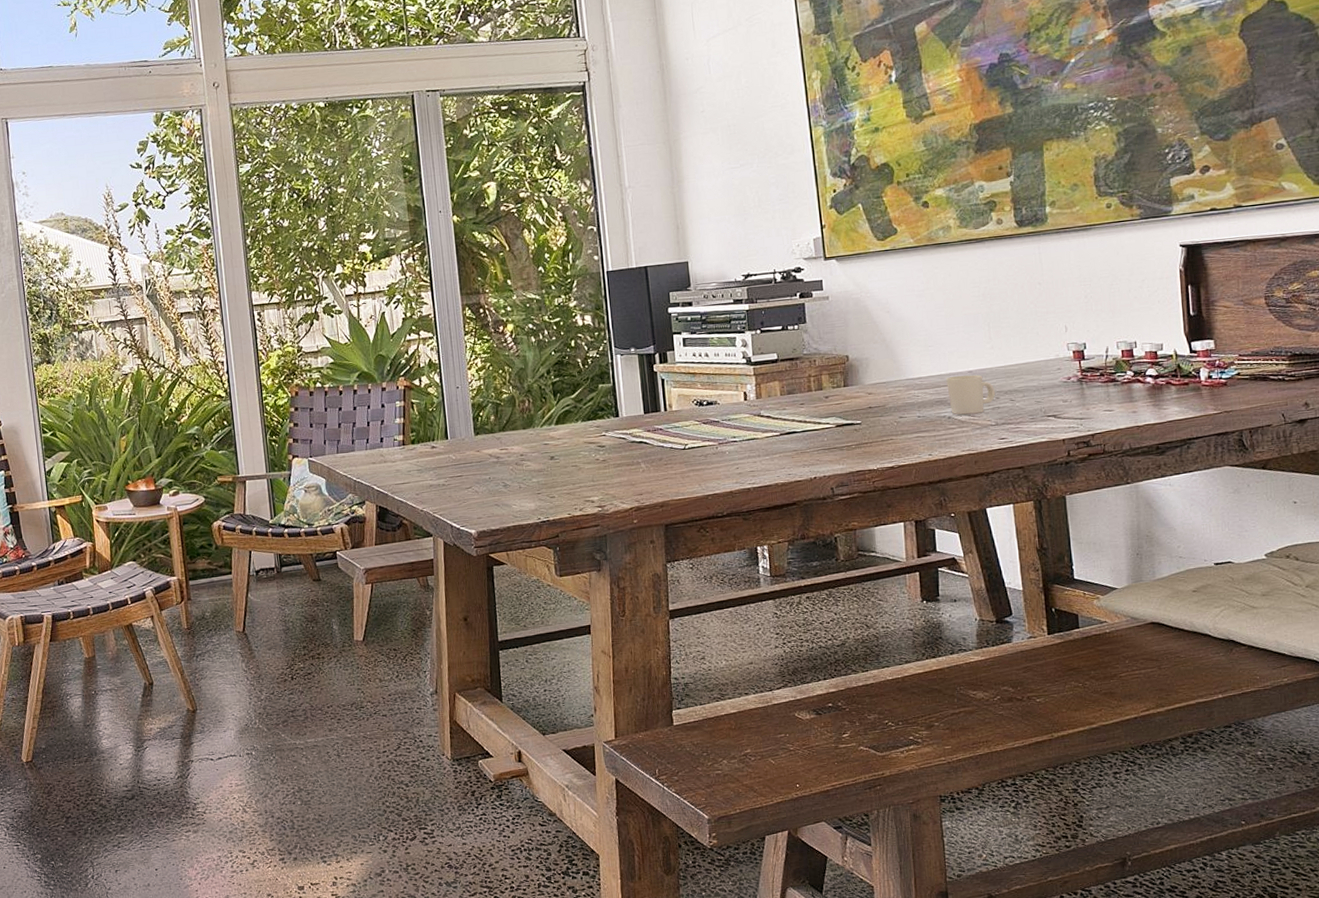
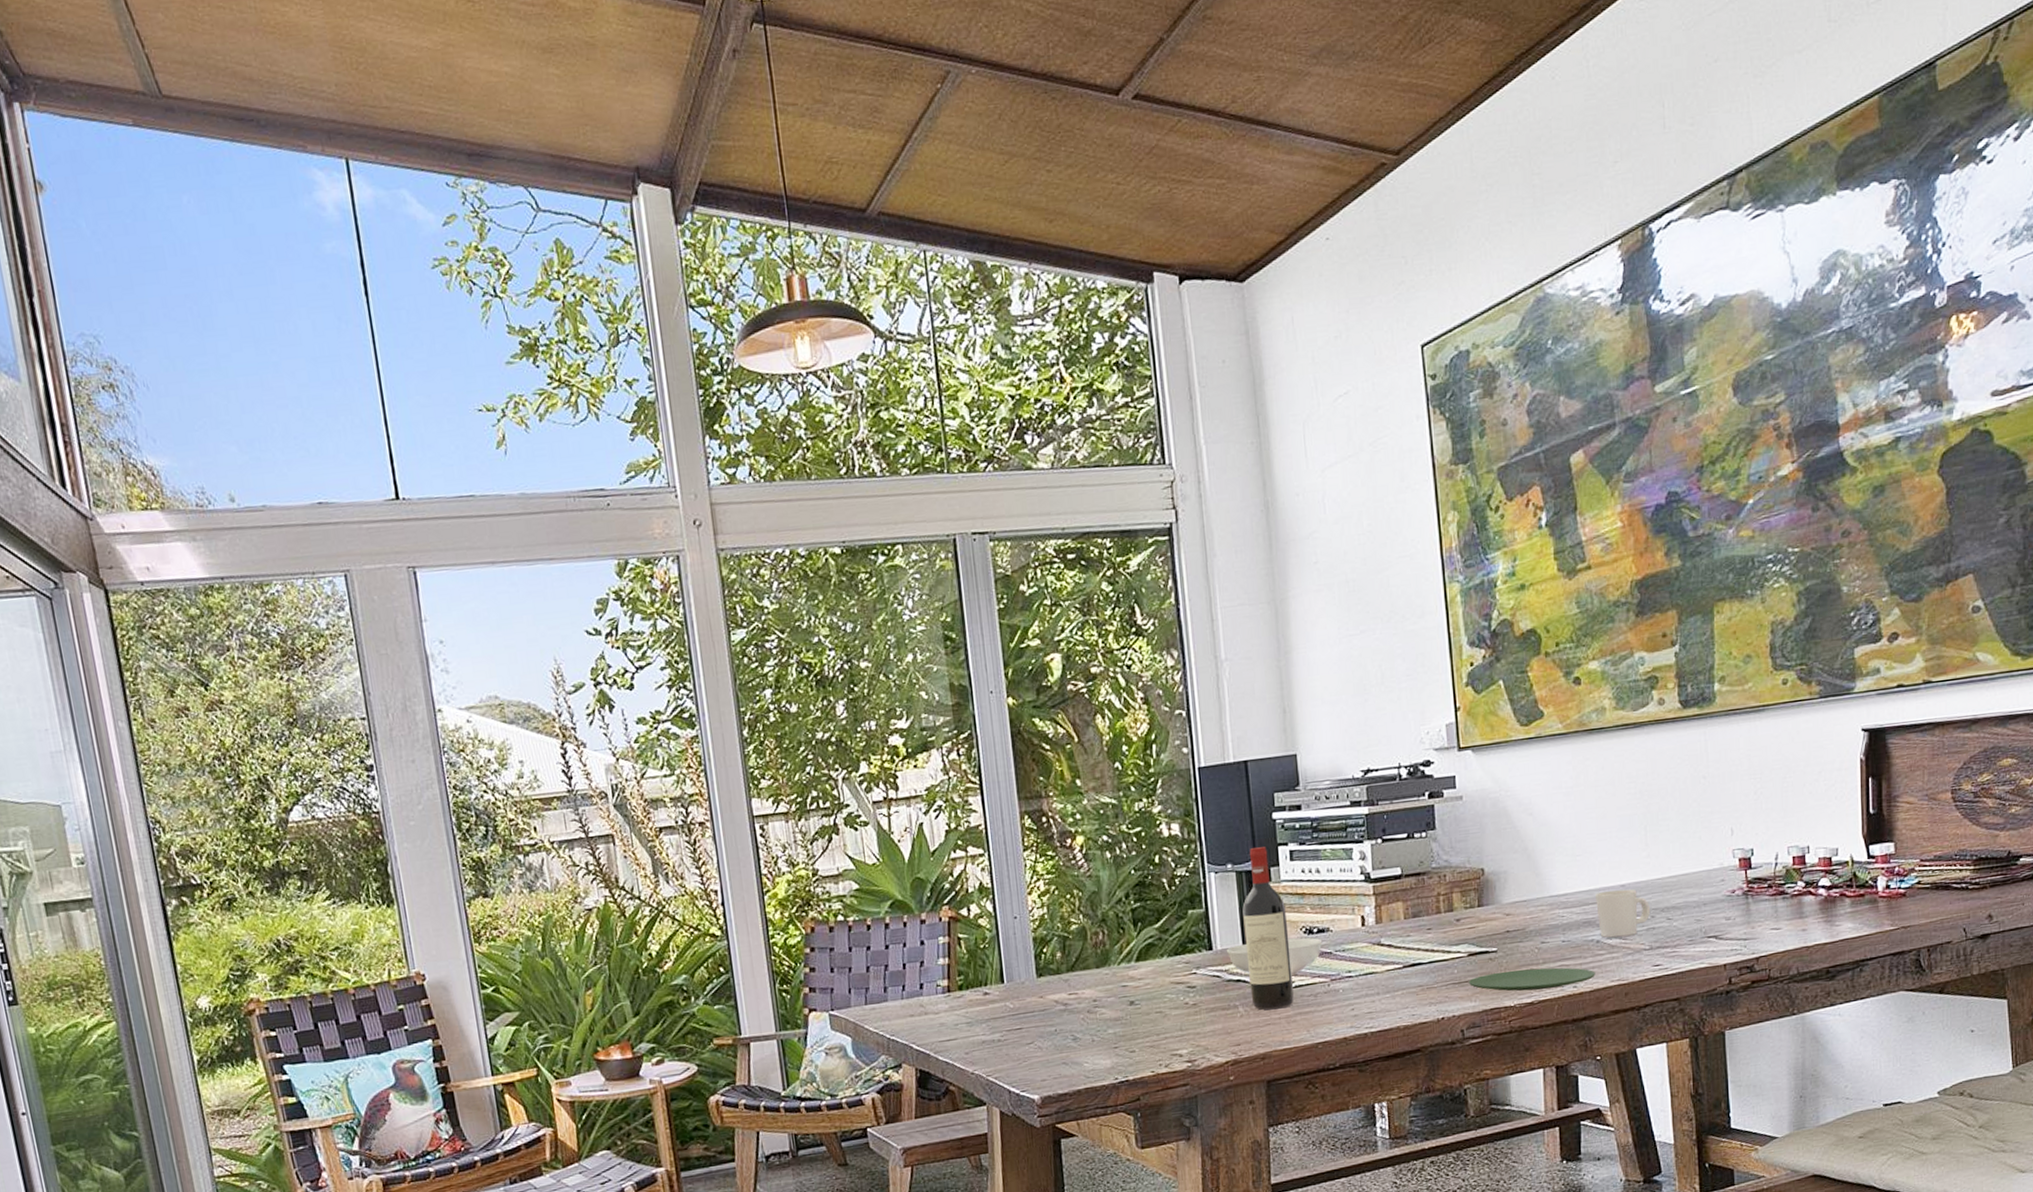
bowl: none [630,408,711,440] -> present [1226,937,1323,977]
wine bottle: none [644,335,688,467] -> present [1242,847,1294,1010]
plate: none [836,438,948,457] -> present [1468,967,1595,991]

